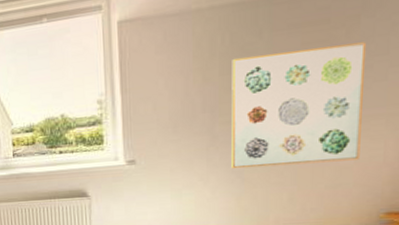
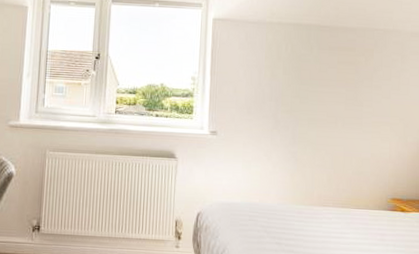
wall art: present [232,42,367,169] -> none [288,63,378,155]

